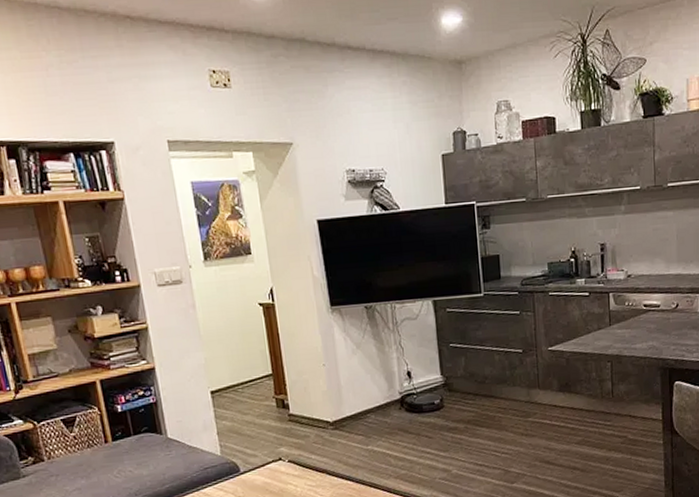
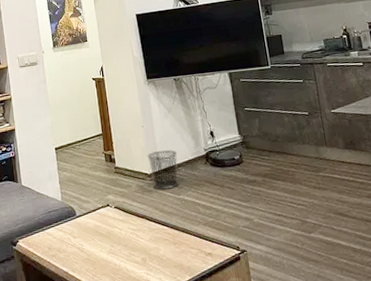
waste bin: none [329,393,368,440] -> present [147,150,179,190]

